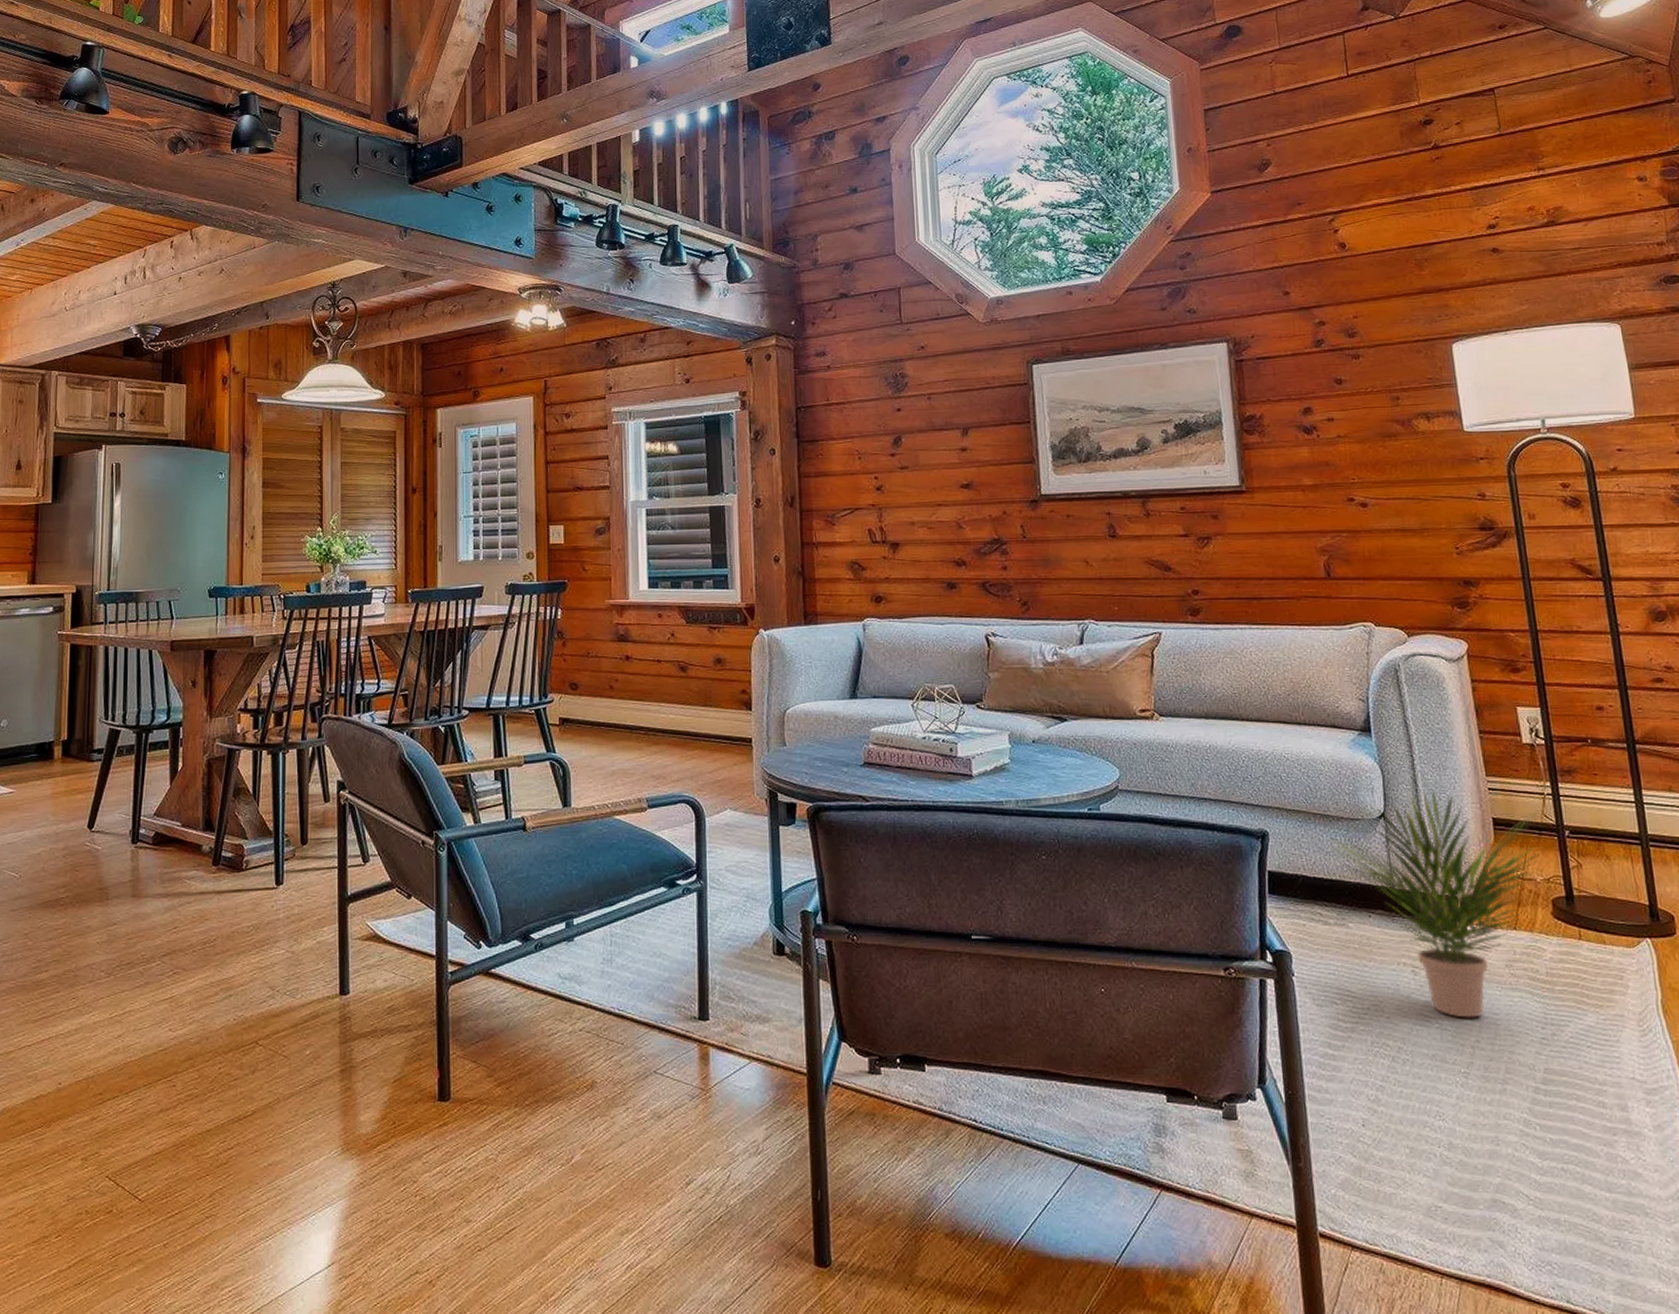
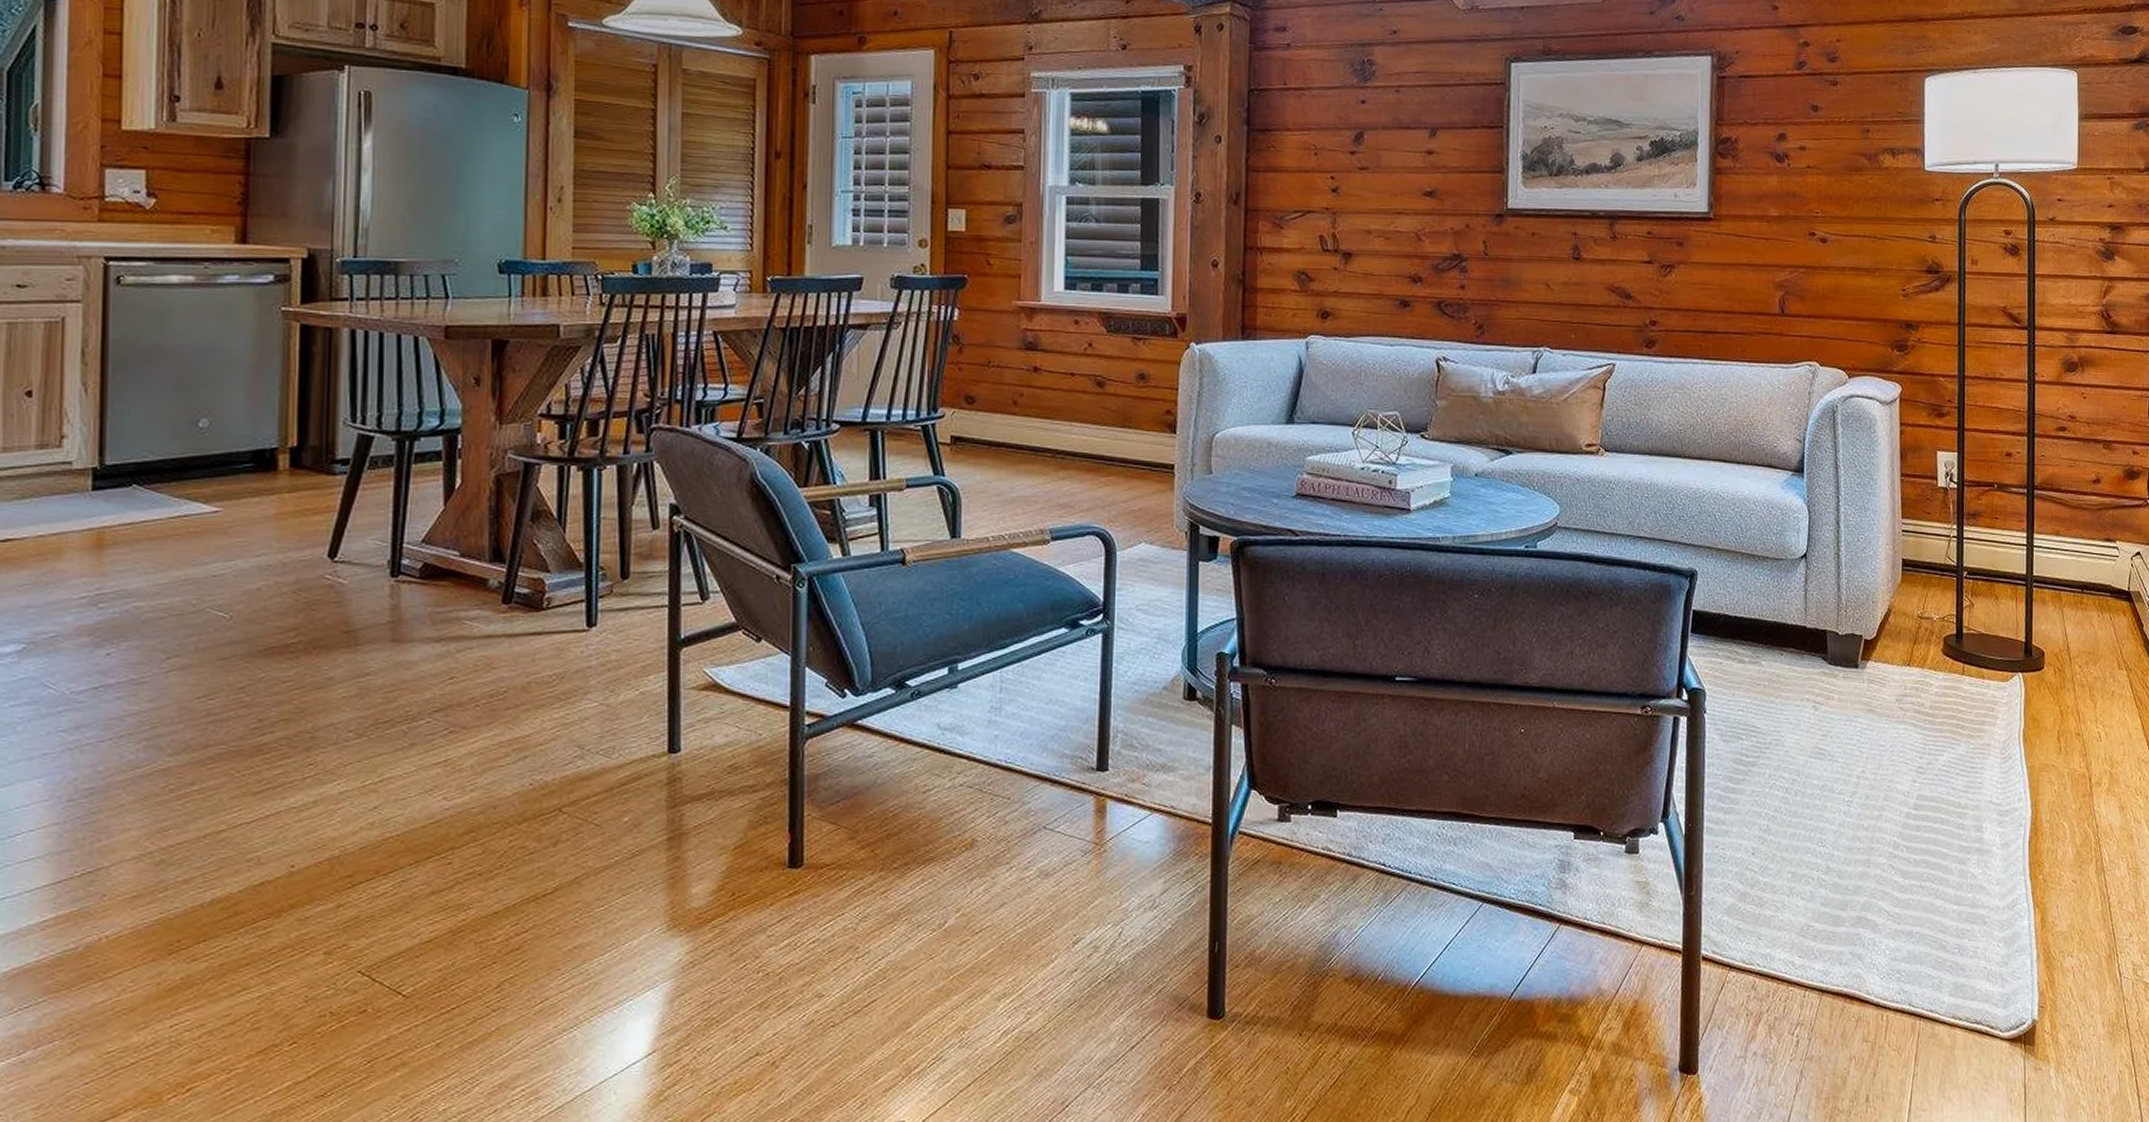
potted plant: present [1330,792,1540,1018] -> none [1754,533,1944,750]

